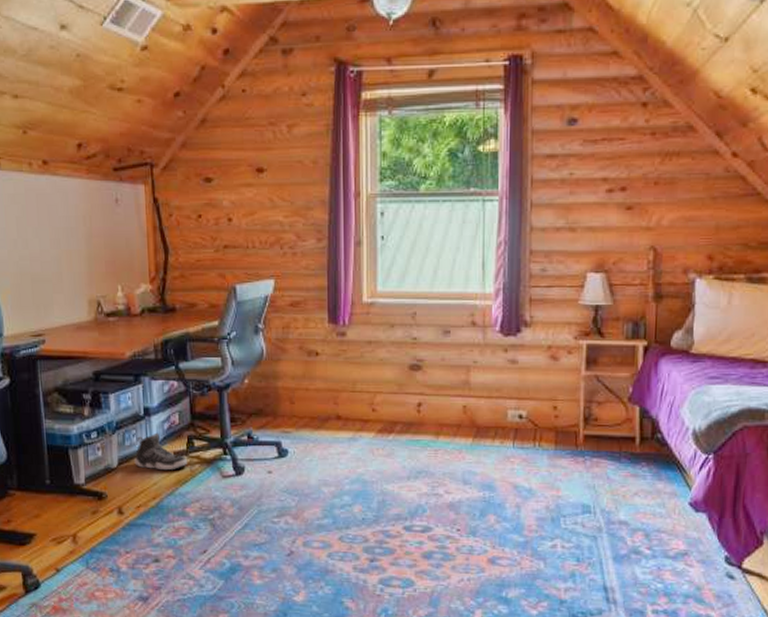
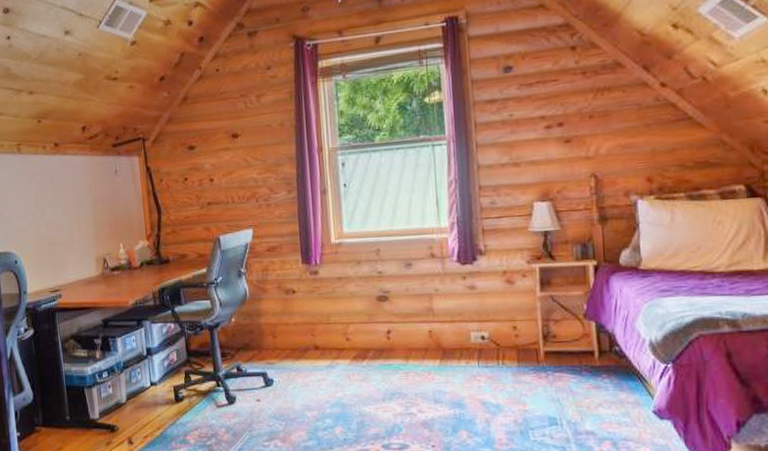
sneaker: present [134,432,187,471] -> none [140,370,186,403]

